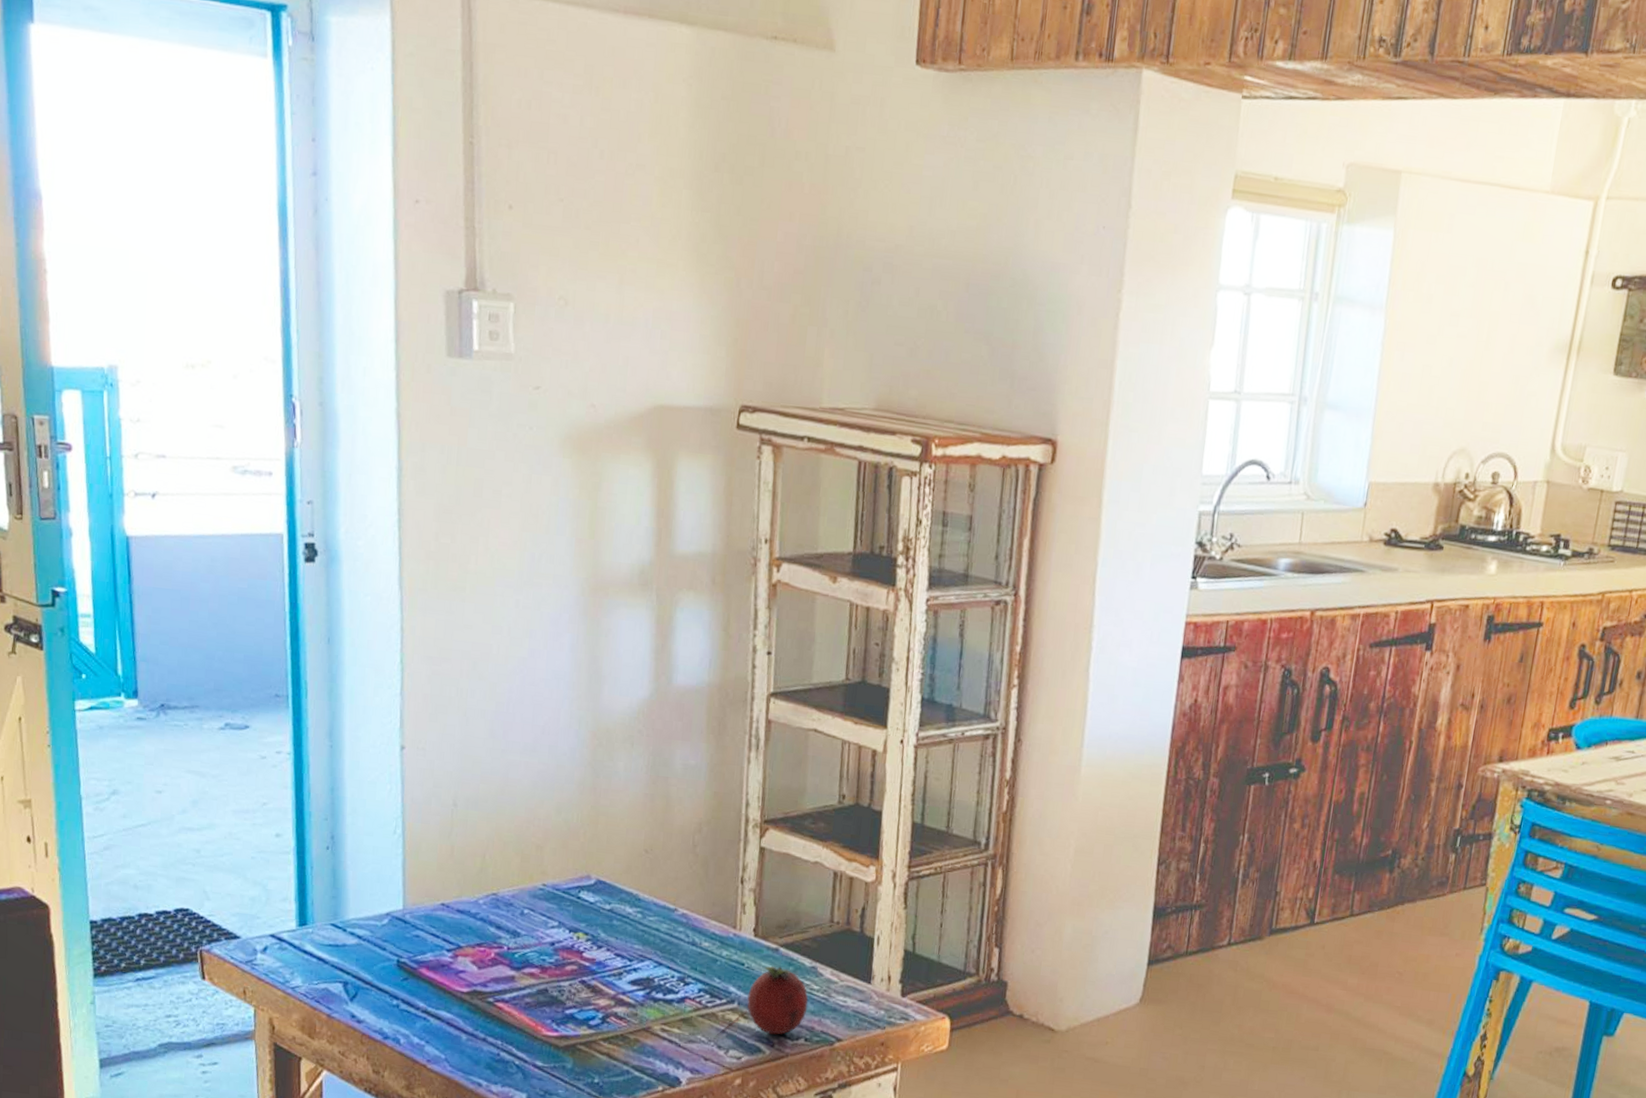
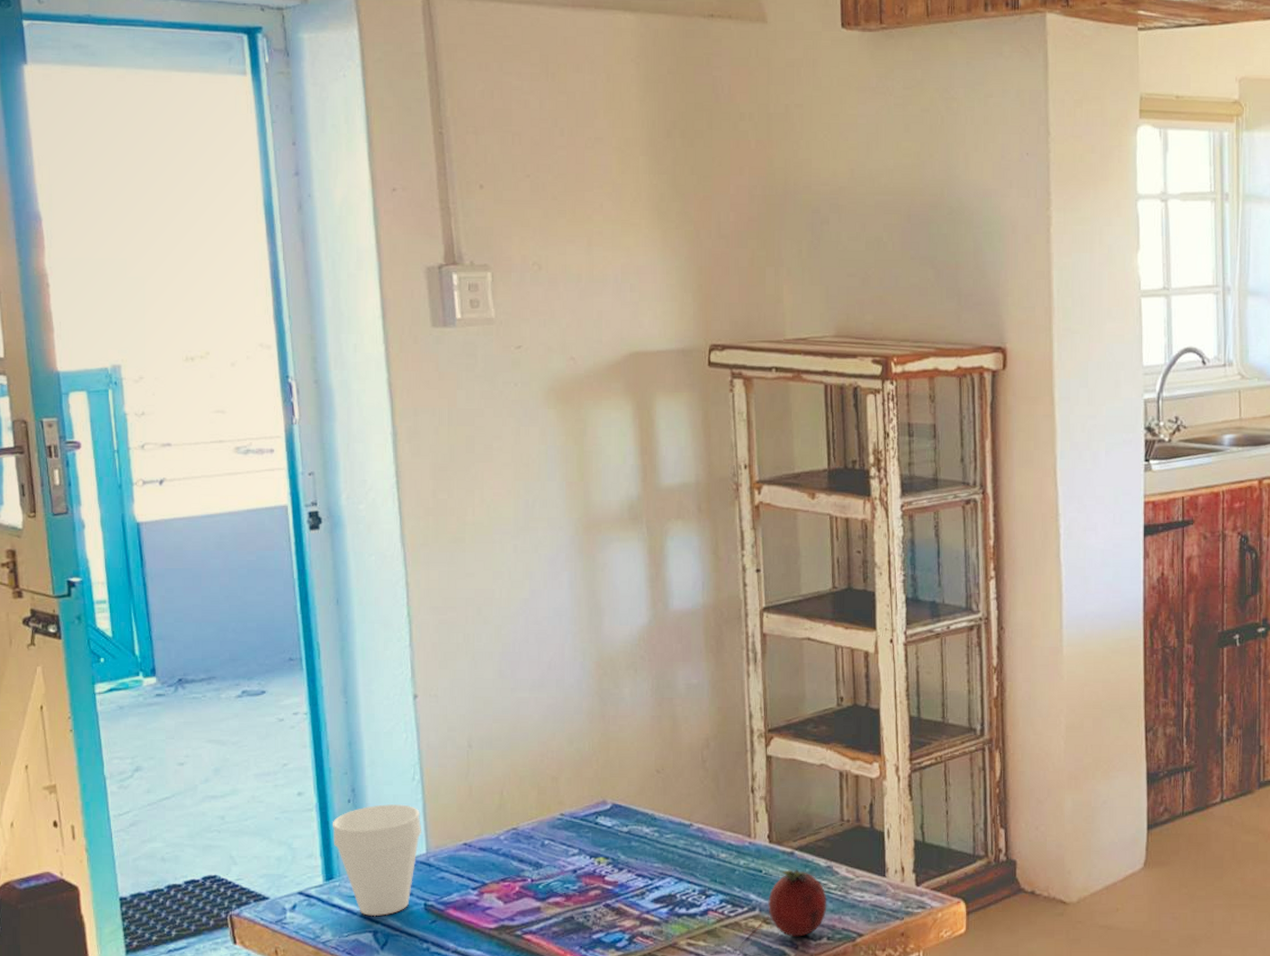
cup: none [308,854,400,968] -> present [332,803,422,917]

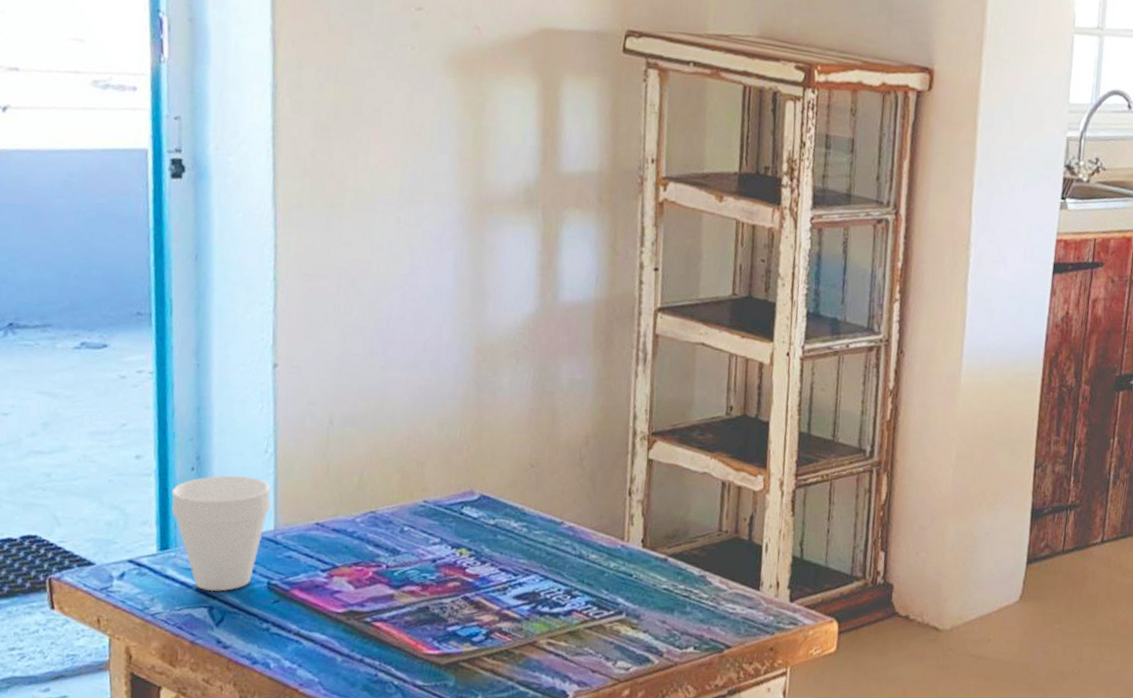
fruit: present [768,869,827,937] -> none [635,576,698,644]

